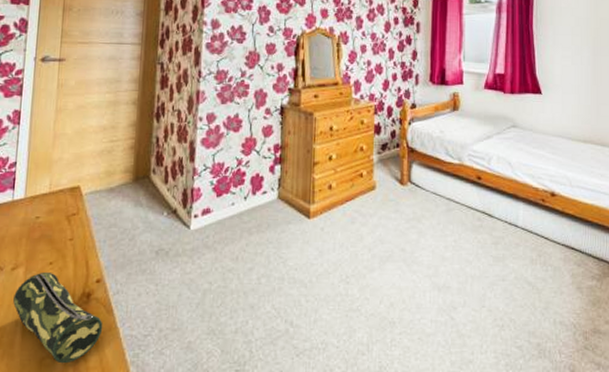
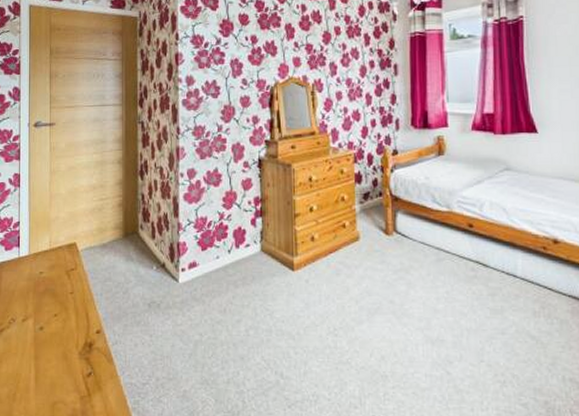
pencil case: present [13,271,103,364] -> none [26,323,105,408]

